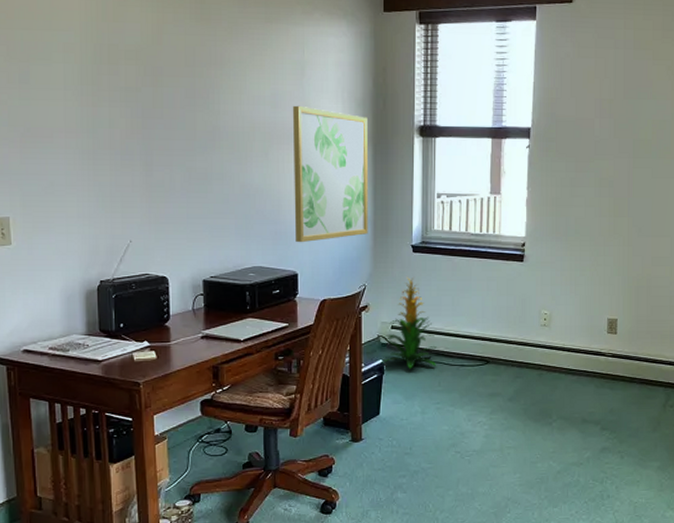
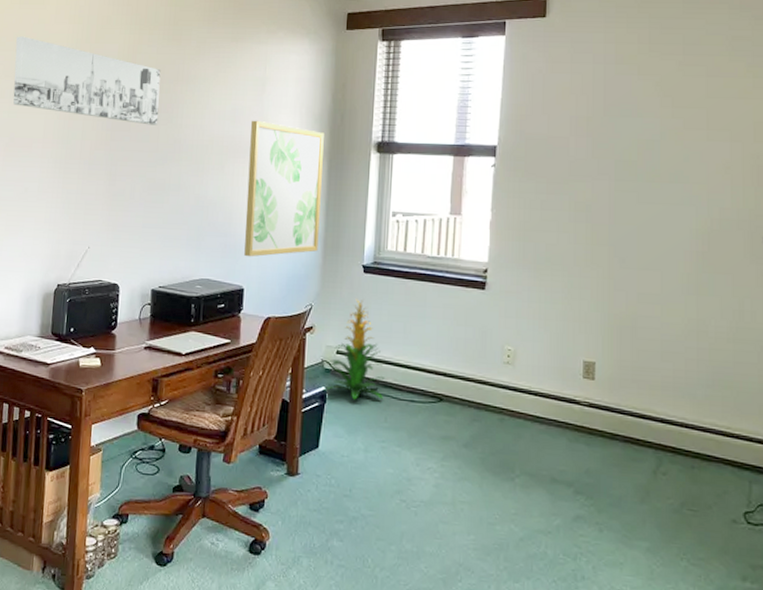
wall art: none [19,12,193,112] -> present [13,36,161,125]

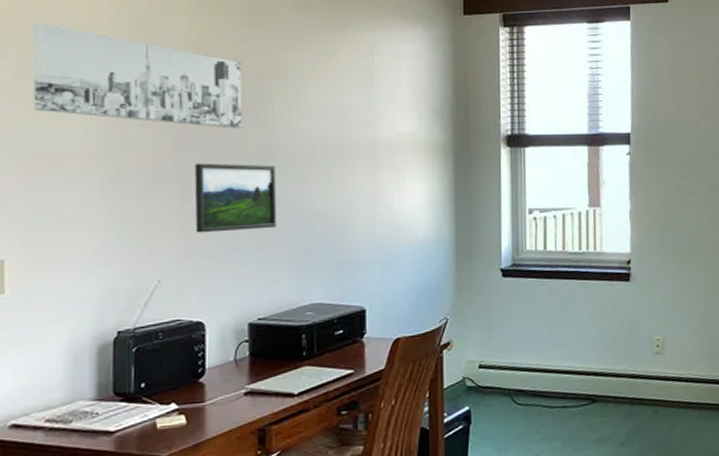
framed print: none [117,153,181,212] -> present [194,163,277,233]
wall art: present [244,120,324,257] -> none [361,117,449,273]
indoor plant: present [324,298,385,400] -> none [468,305,534,416]

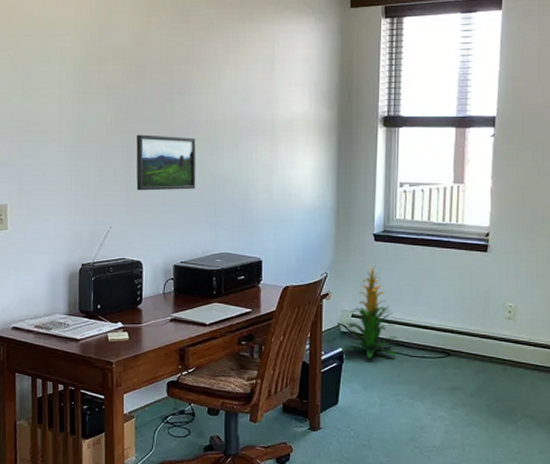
wall art: present [32,23,242,129] -> none [24,21,172,107]
indoor plant: none [468,305,534,416] -> present [341,265,397,359]

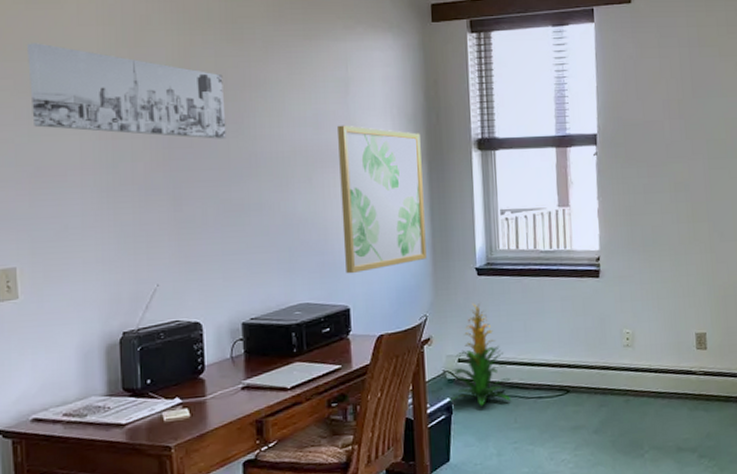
wall art: none [24,21,172,107] -> present [27,43,227,139]
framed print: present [136,134,196,191] -> none [185,172,264,239]
wall art: none [260,99,333,231] -> present [338,125,427,274]

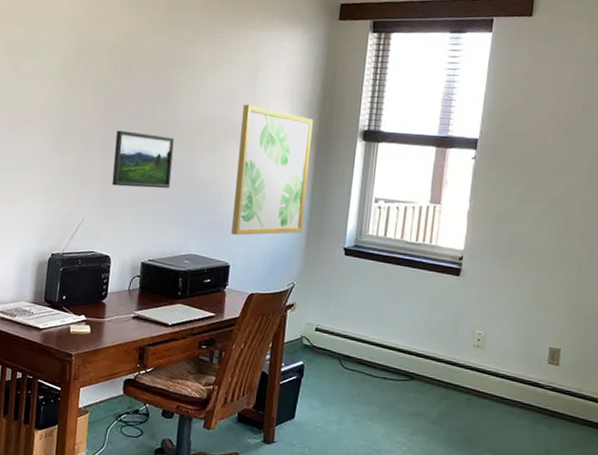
wall art: present [27,43,227,139] -> none [14,12,158,105]
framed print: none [185,172,264,239] -> present [111,130,174,189]
indoor plant: present [449,302,512,406] -> none [302,279,360,376]

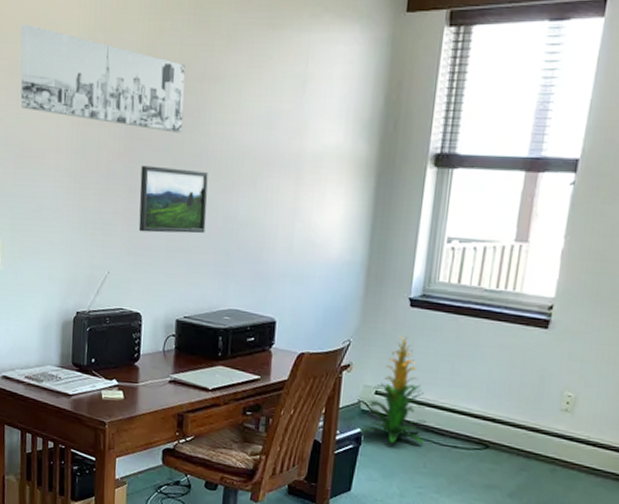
wall art: none [14,12,158,105] -> present [20,25,186,133]
wall art: present [231,104,313,236] -> none [277,126,373,287]
indoor plant: none [302,279,360,376] -> present [359,335,427,444]

